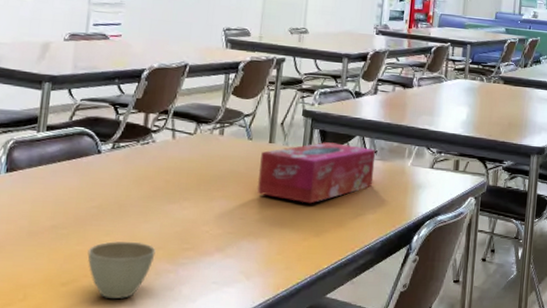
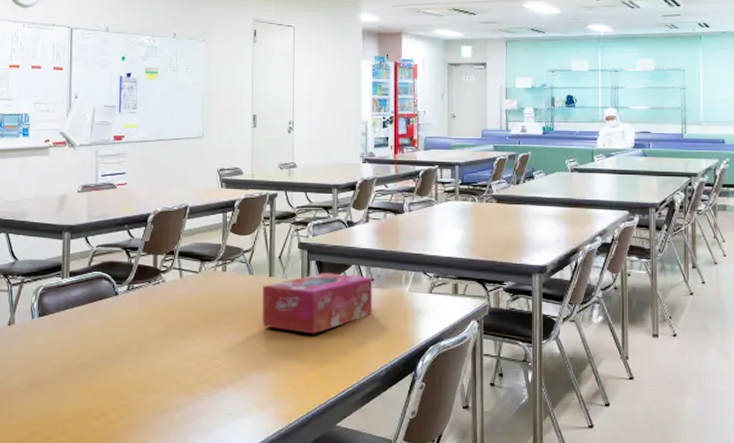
cup: present [87,241,156,299] -> none [114,376,174,431]

